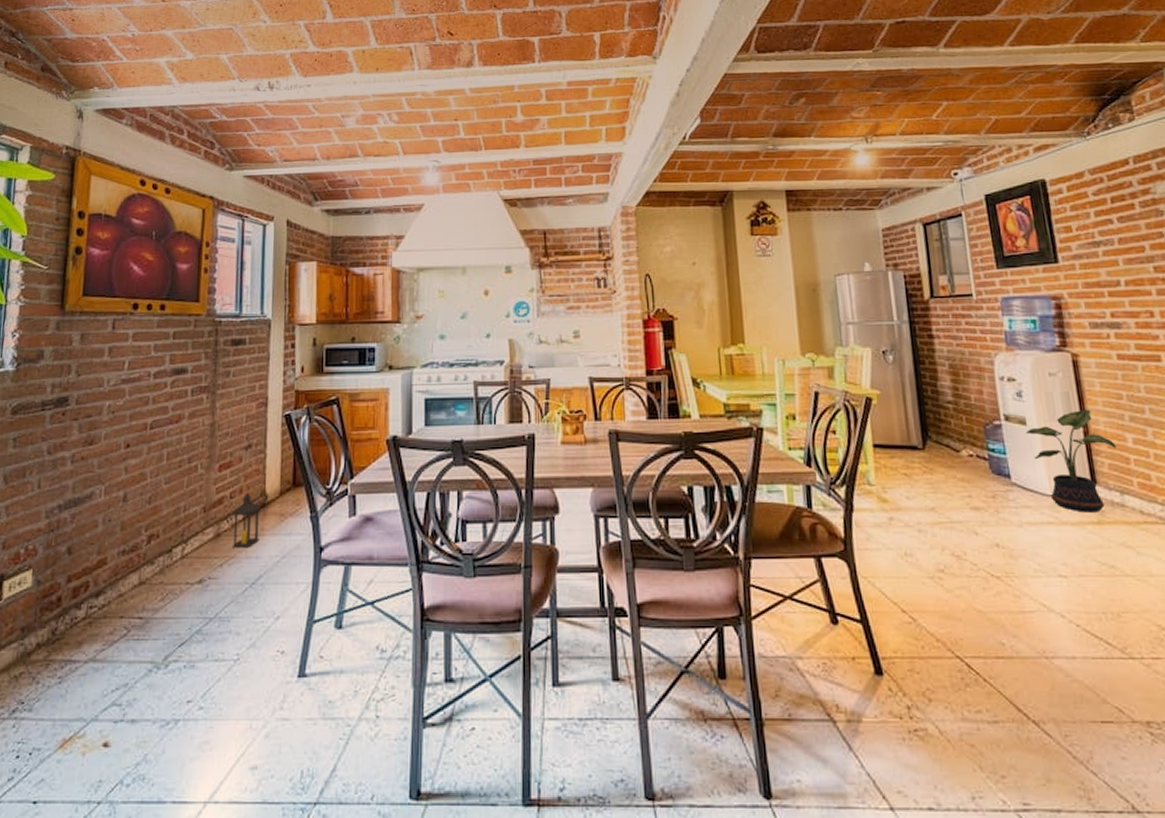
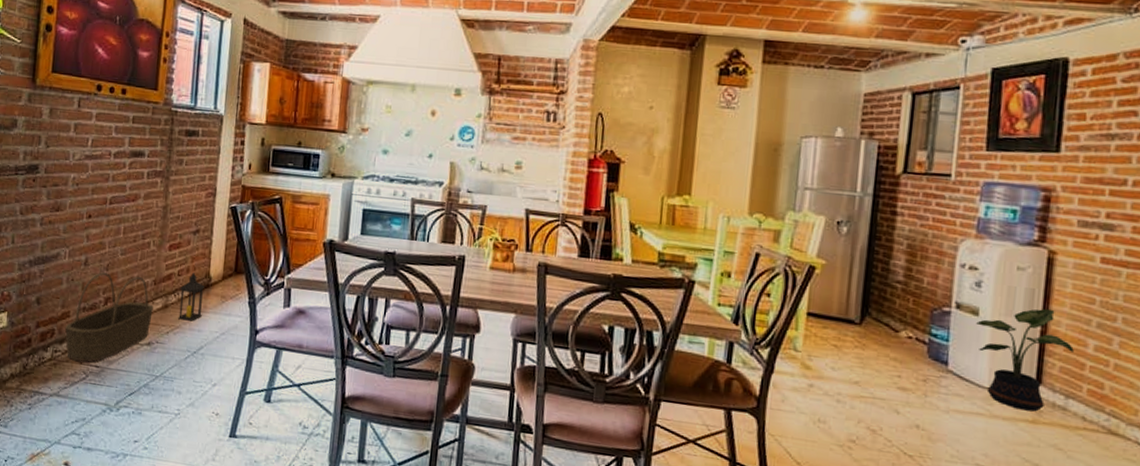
basket: none [101,506,204,615] -> present [64,272,153,362]

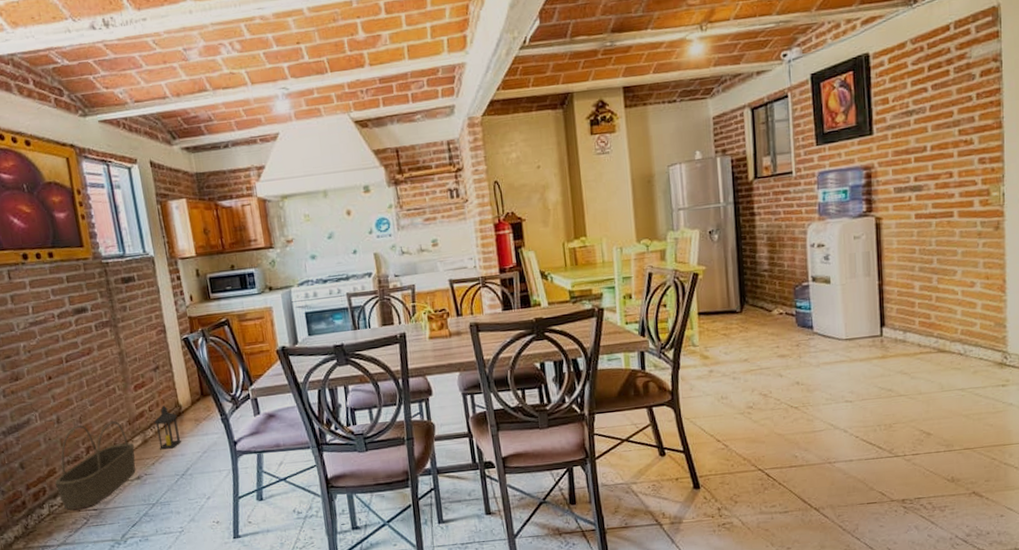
potted plant: present [976,308,1074,412] -> none [829,264,905,351]

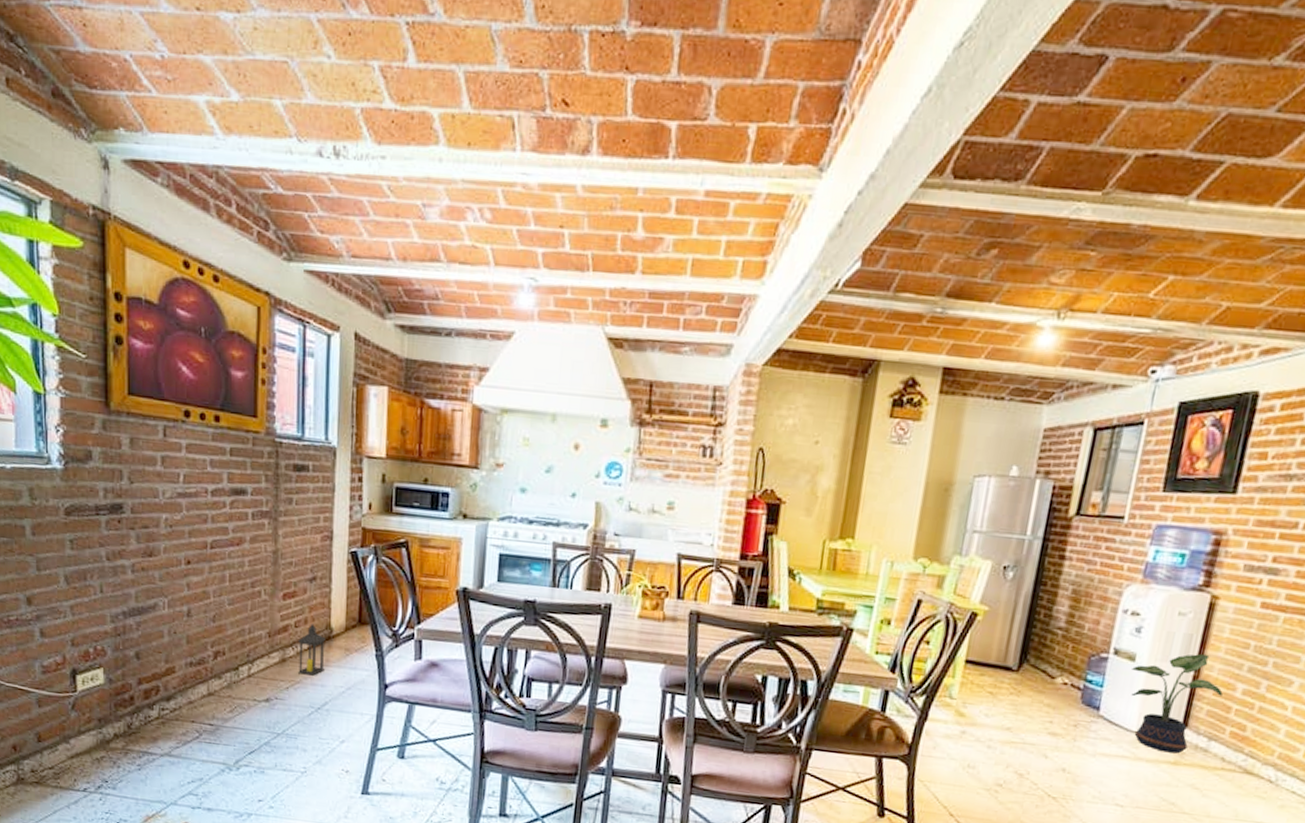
basket: present [54,421,136,510] -> none [171,624,269,720]
potted plant: none [829,264,905,351] -> present [1131,653,1223,754]

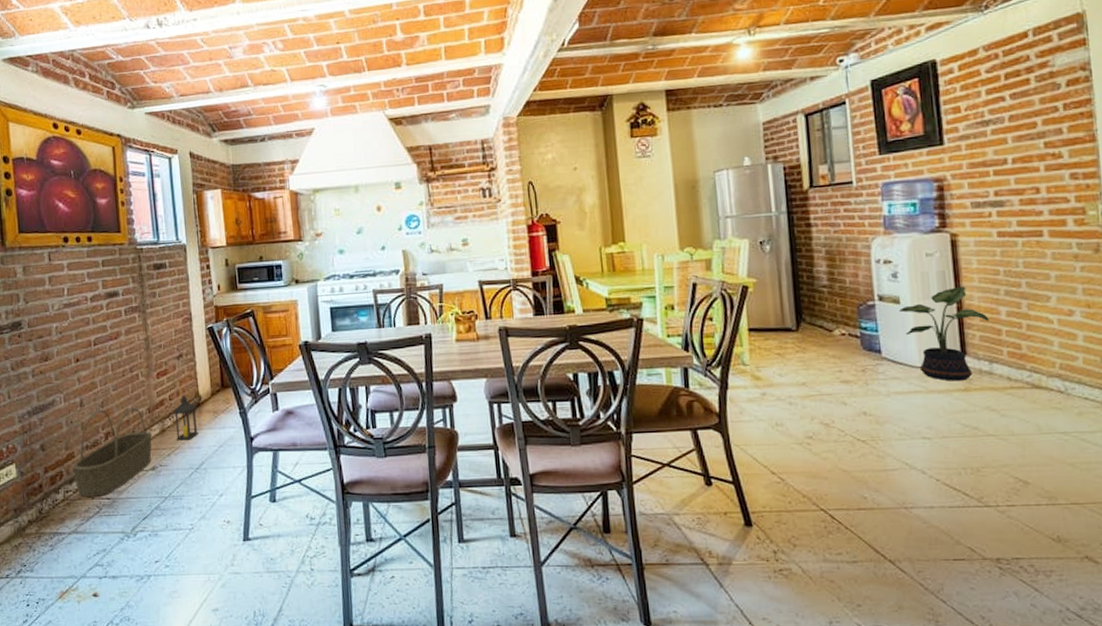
basket: none [171,624,269,720] -> present [72,408,152,497]

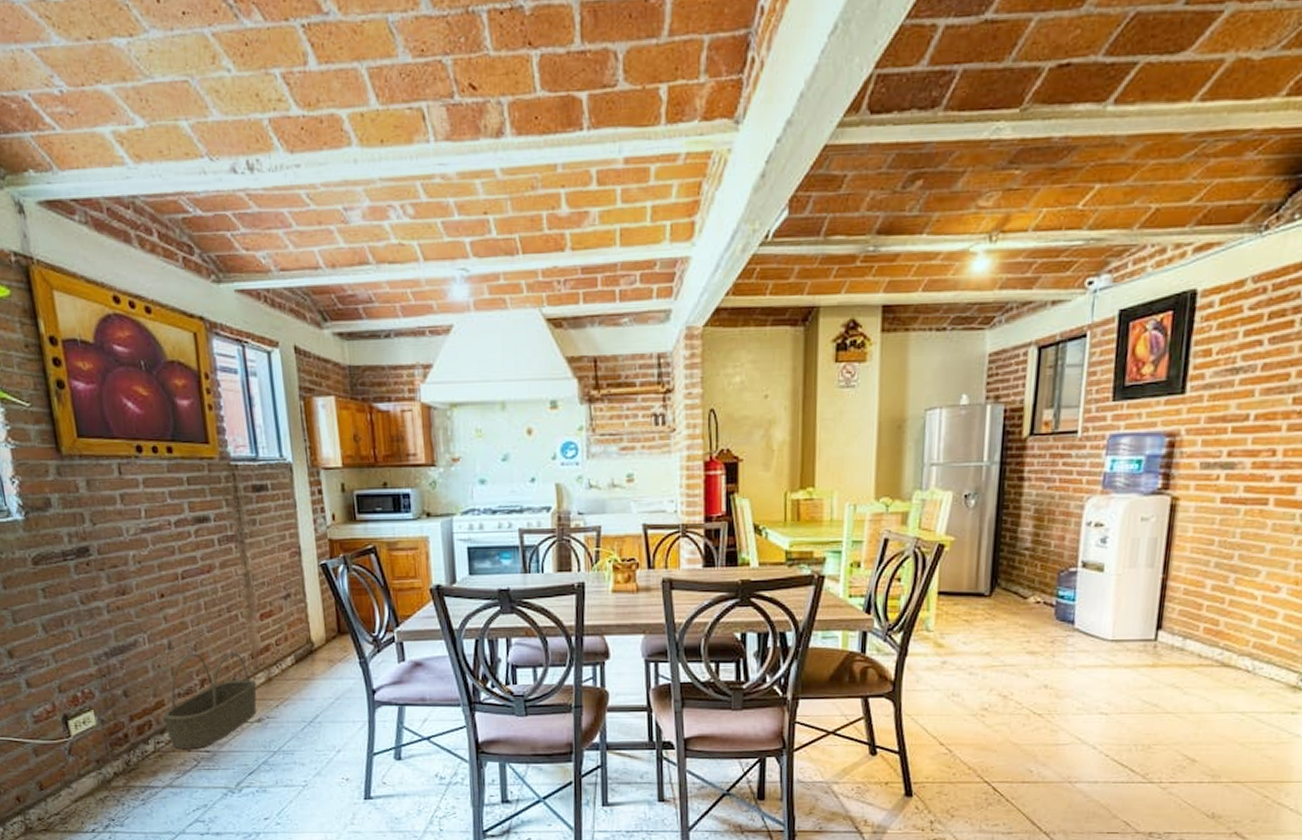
lantern: present [172,395,198,441] -> none [280,640,311,691]
potted plant: present [899,286,989,381] -> none [1101,555,1193,656]

